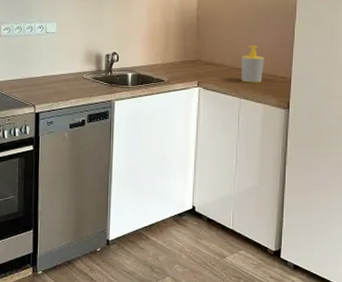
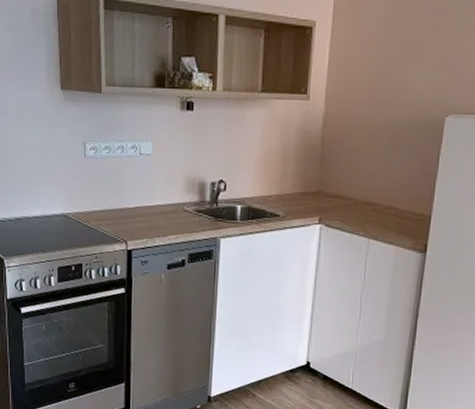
soap bottle: present [241,45,264,83] -> none [371,175,401,221]

